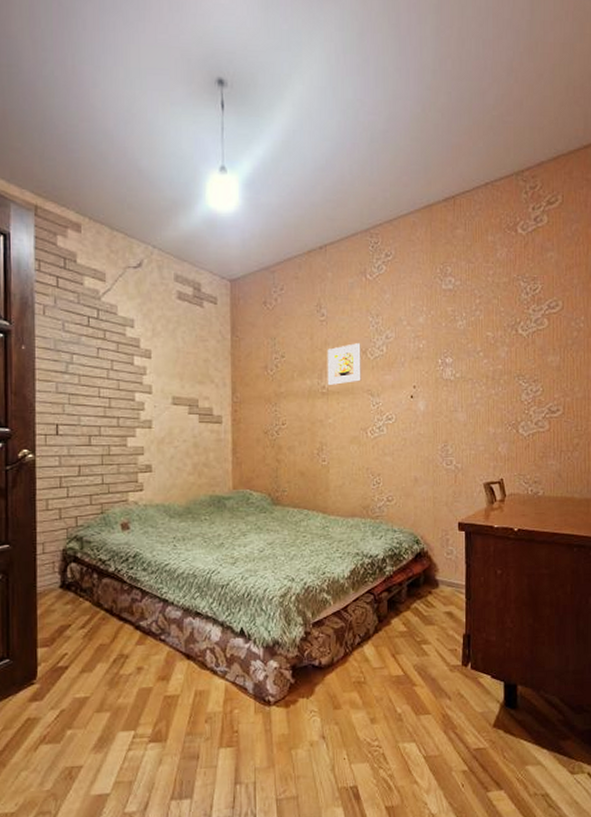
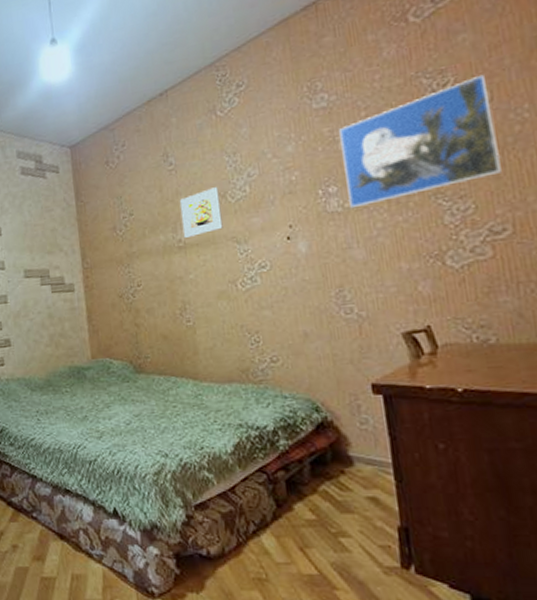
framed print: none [459,287,562,379] -> present [339,74,501,209]

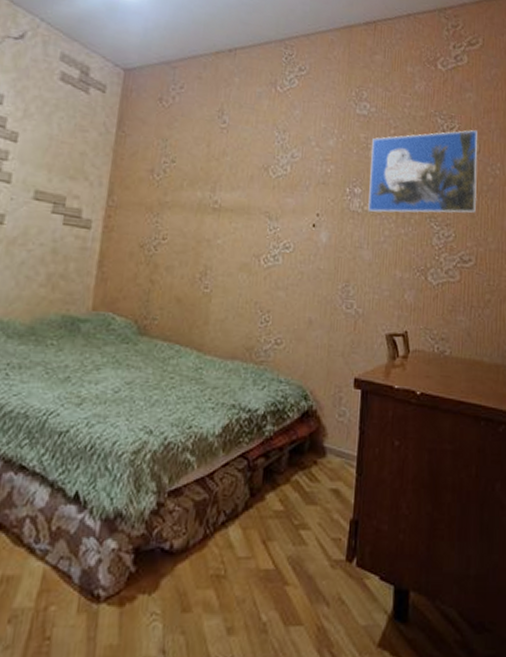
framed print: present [179,187,223,238] -> none [220,157,263,202]

